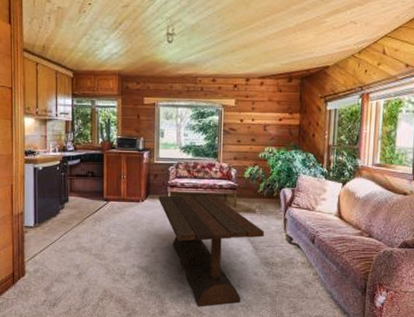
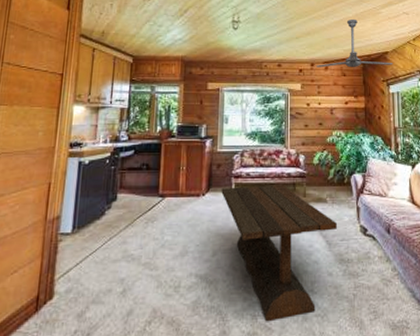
ceiling fan: none [252,29,334,83] -> present [316,18,393,68]

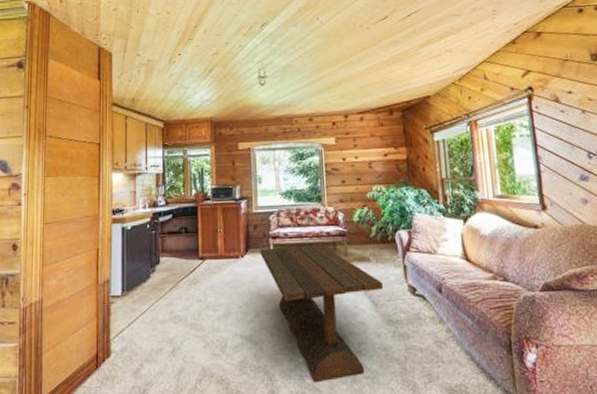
ceiling fan: present [316,18,393,68] -> none [350,62,437,119]

